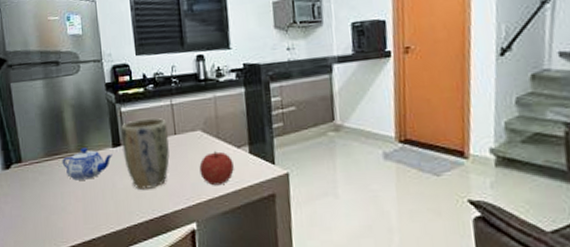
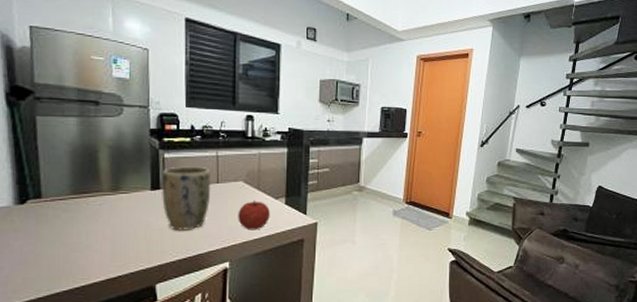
teapot: present [62,147,113,181] -> none [91,188,150,219]

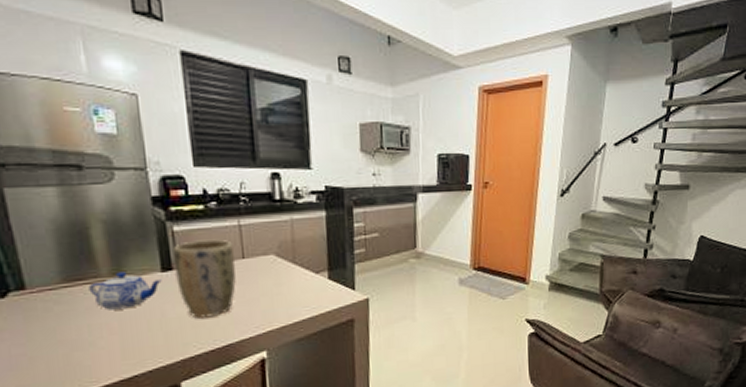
teapot: none [91,188,150,219] -> present [88,271,162,310]
fruit: present [238,199,270,231] -> none [271,275,311,313]

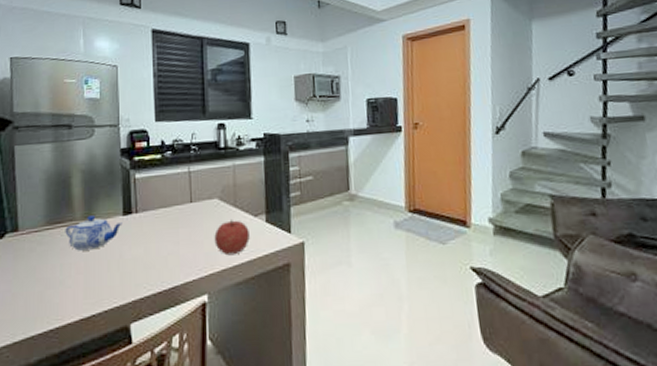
plant pot: present [173,239,236,319] -> none [133,185,184,260]
fruit: none [271,275,311,313] -> present [214,219,250,256]

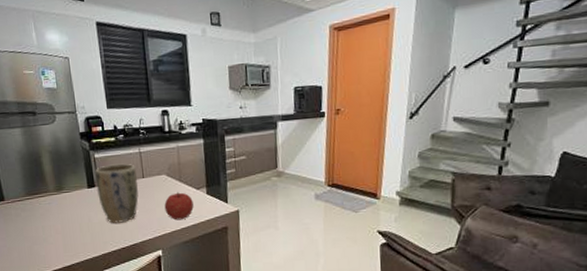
teapot: present [65,215,122,251] -> none [42,188,88,216]
plant pot: none [133,185,184,260] -> present [95,163,139,223]

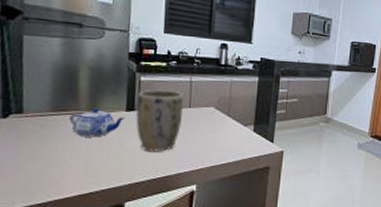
teapot: none [42,188,88,216] -> present [69,108,125,138]
fruit: present [164,191,194,221] -> none [207,125,238,155]

